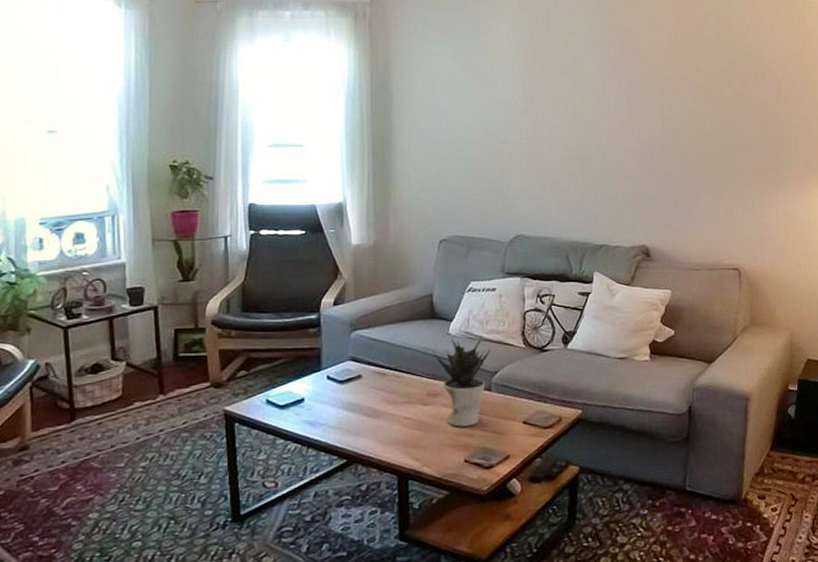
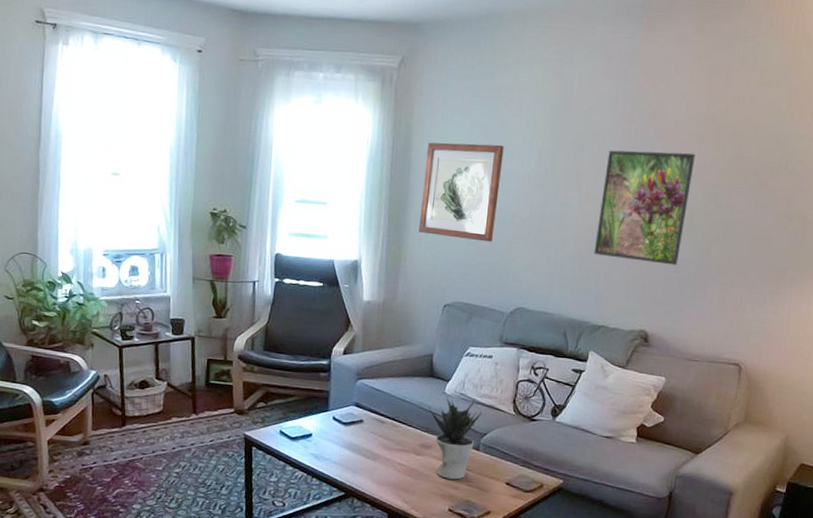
wall art: none [406,73,487,171] -> present [418,142,504,242]
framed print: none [587,69,673,178] -> present [594,150,695,266]

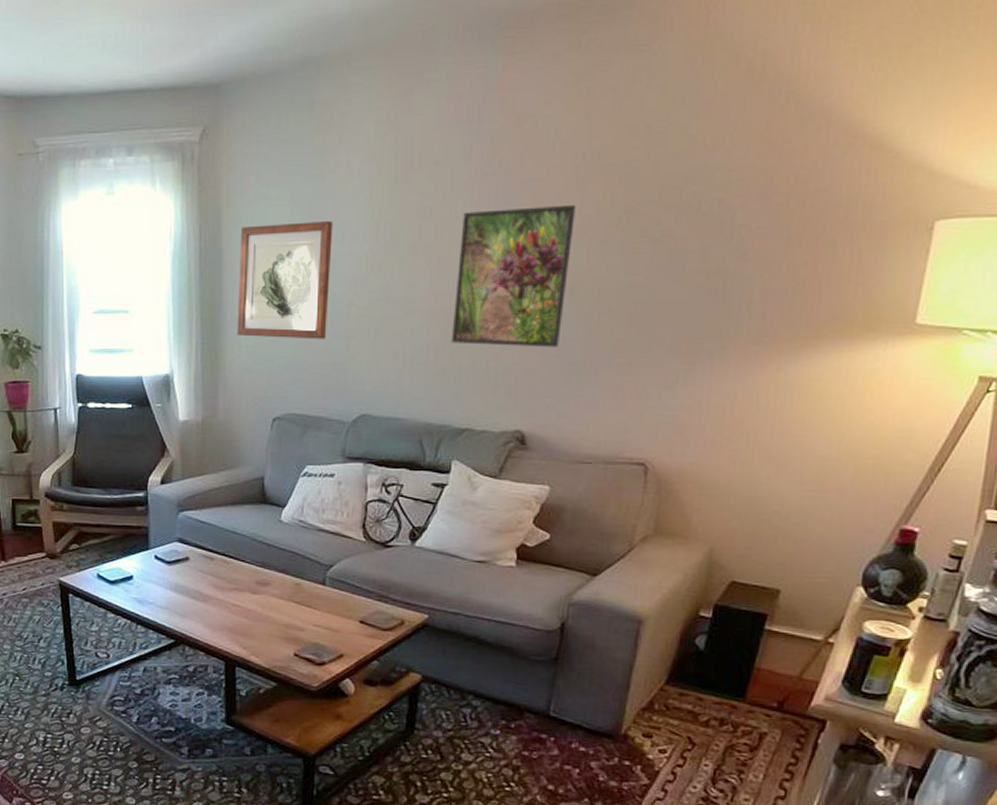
potted plant: present [428,396,482,480] -> none [263,524,326,620]

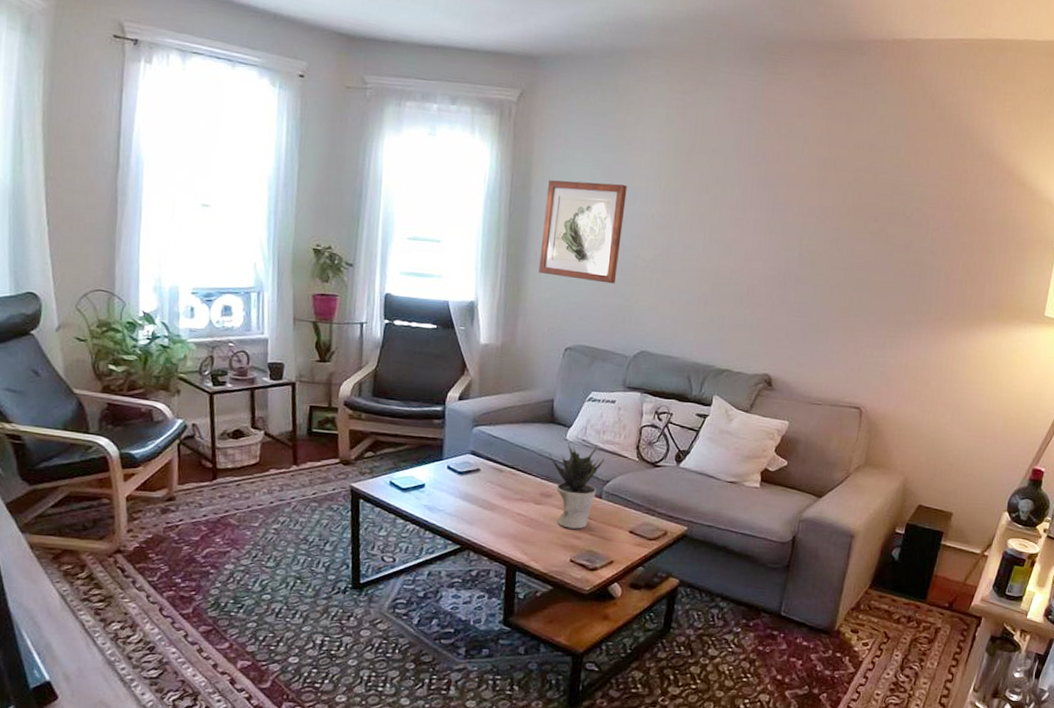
potted plant: none [263,524,326,620] -> present [549,442,605,529]
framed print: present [451,204,576,348] -> none [718,192,817,309]

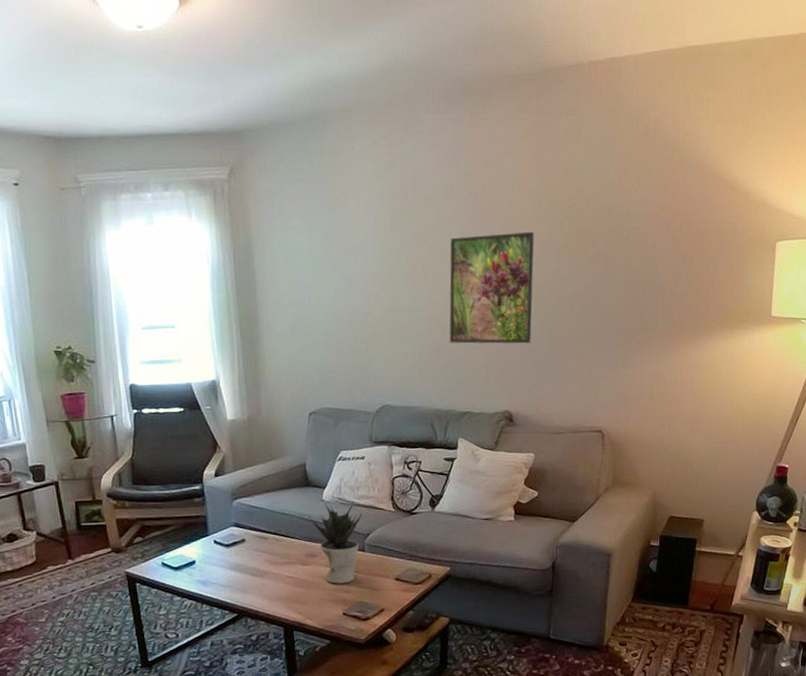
wall art: present [538,180,627,284] -> none [269,245,349,345]
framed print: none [718,192,817,309] -> present [449,231,534,344]

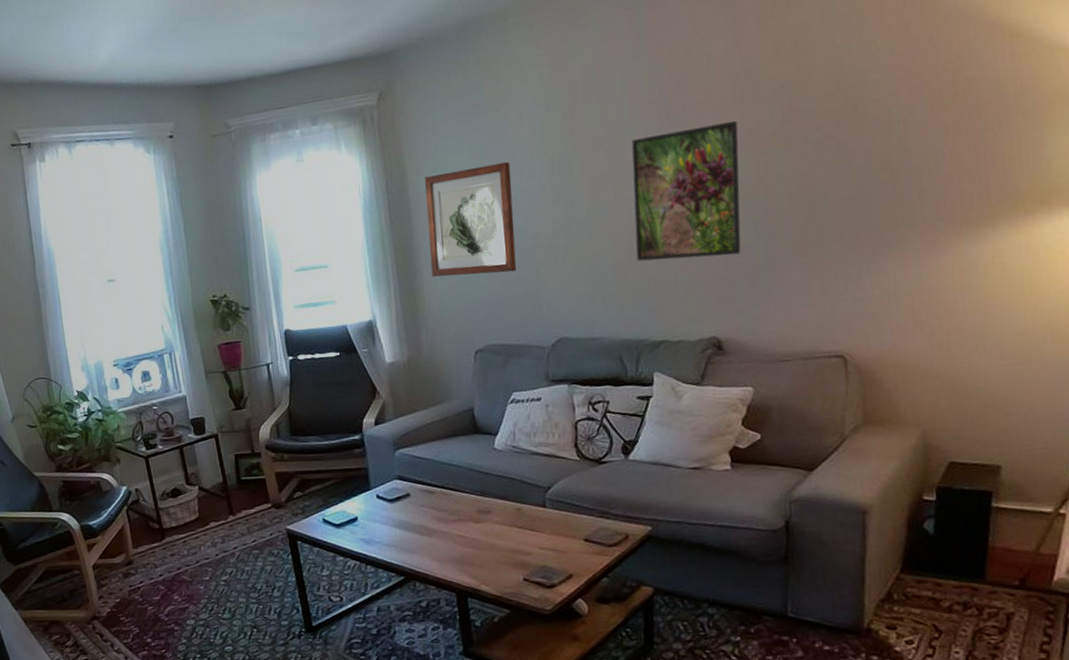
wall art: none [269,245,349,345] -> present [425,161,517,277]
potted plant: present [308,501,363,584] -> none [479,449,542,545]

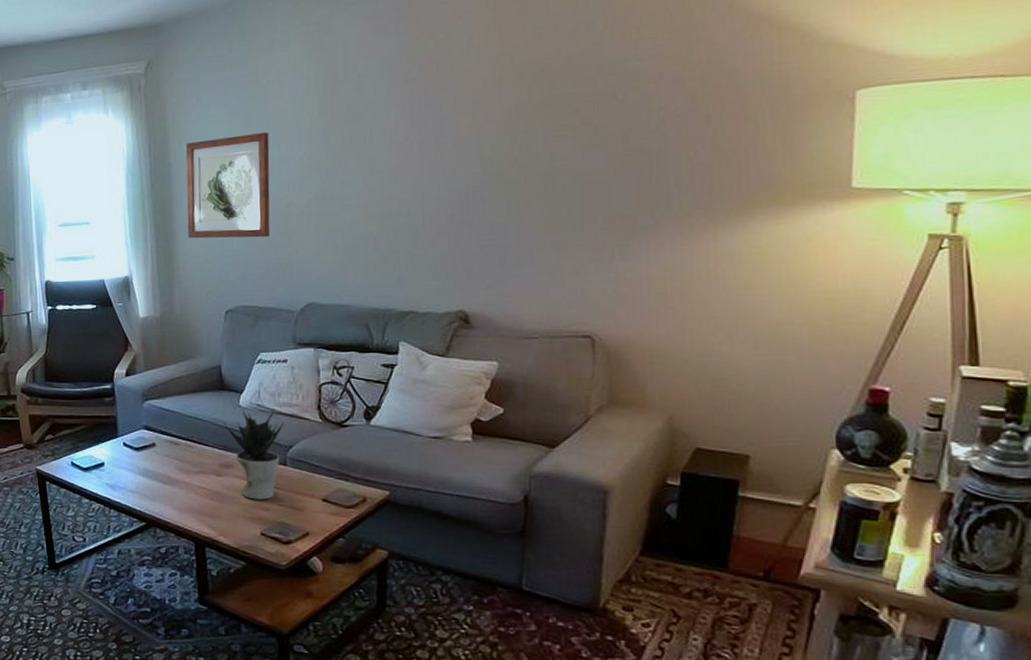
potted plant: none [479,449,542,545] -> present [223,408,284,500]
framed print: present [631,120,741,262] -> none [387,101,496,234]

